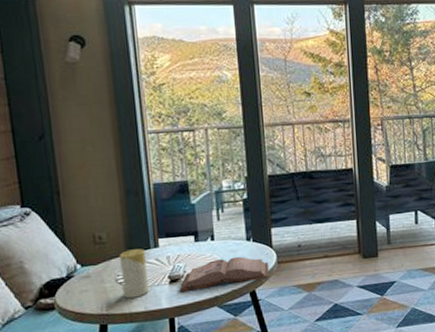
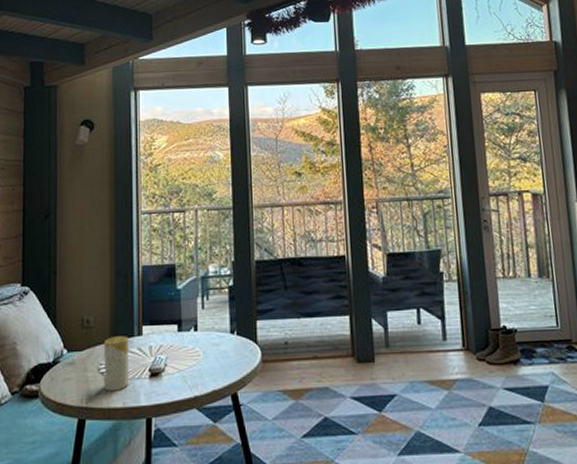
hardback book: present [179,256,269,292] -> none [159,351,252,388]

